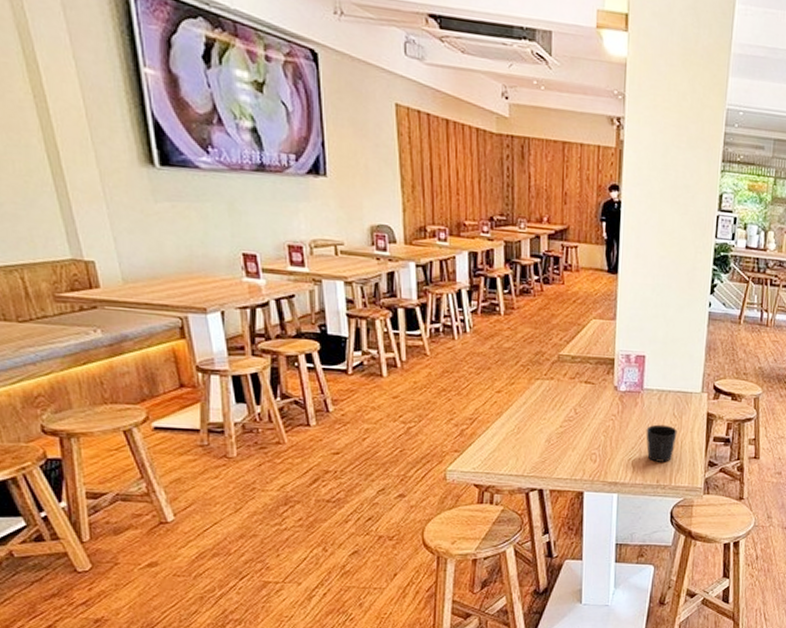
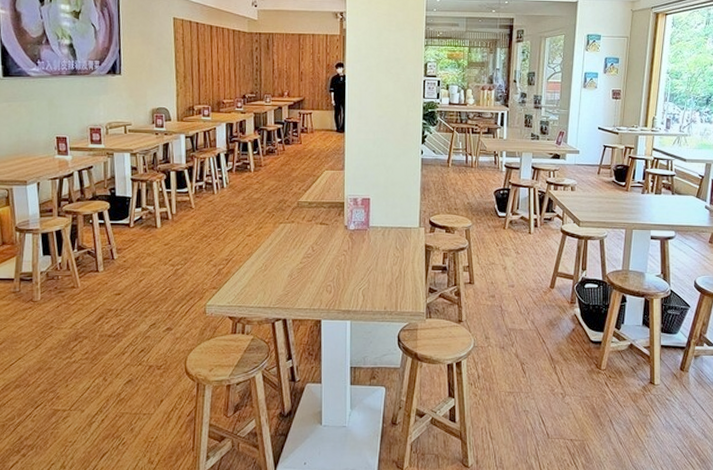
cup: present [646,424,678,462] -> none [373,257,400,291]

